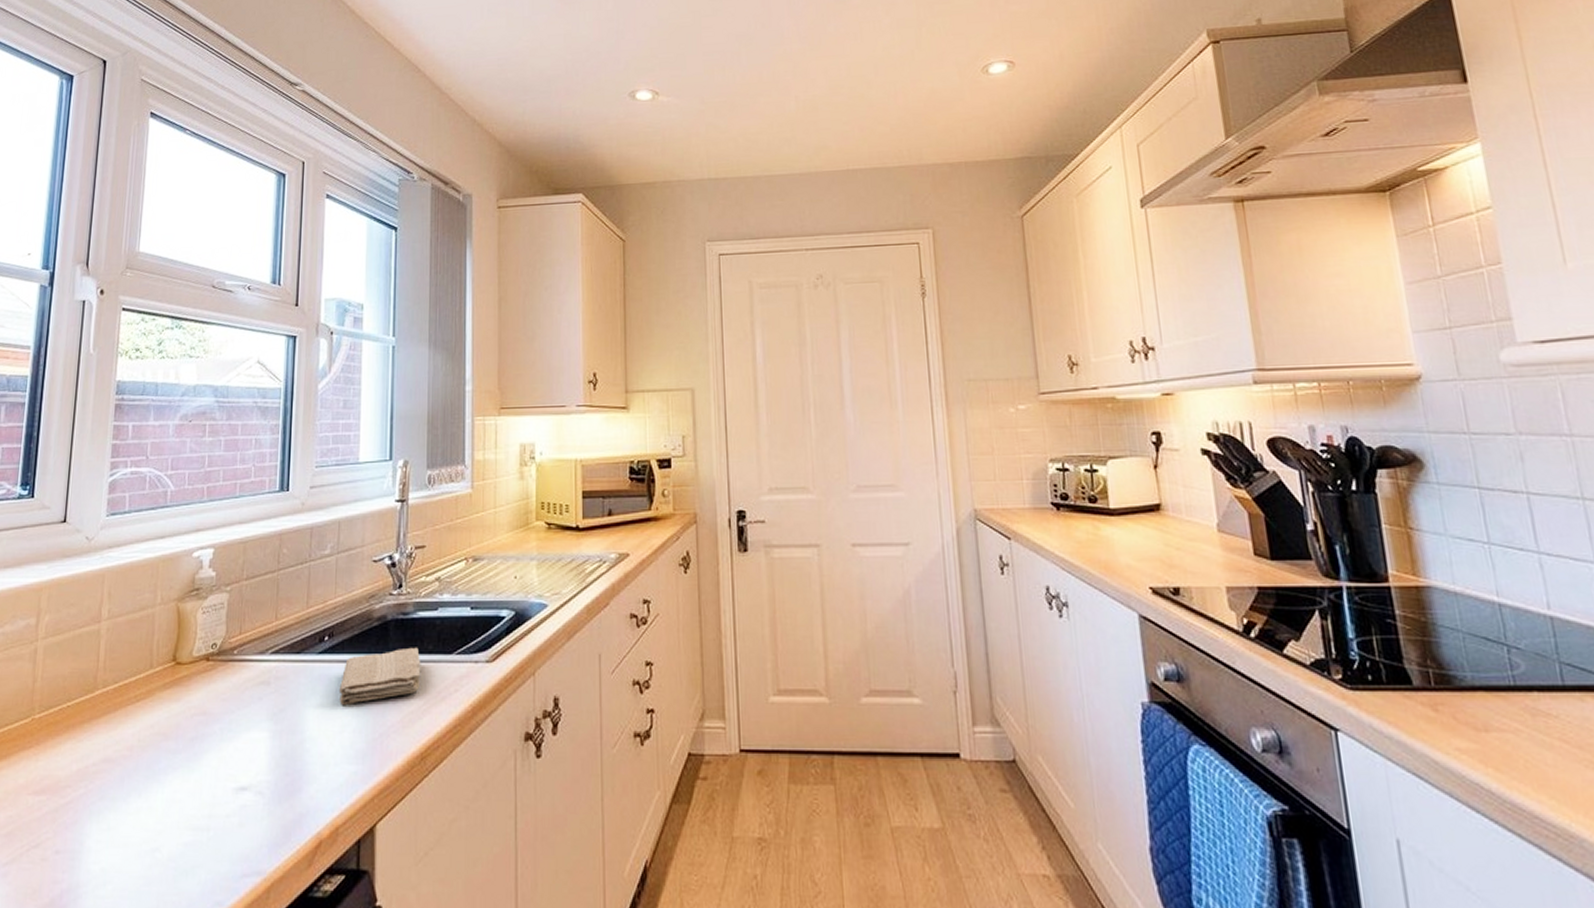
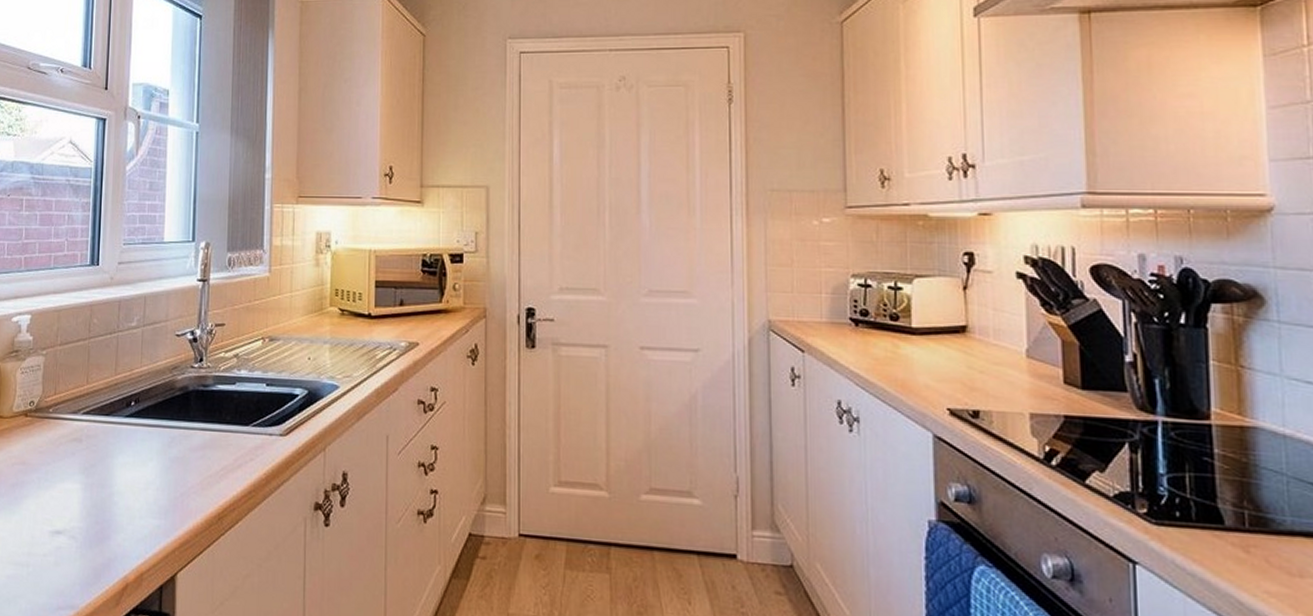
washcloth: present [338,647,421,705] -> none [144,417,220,465]

